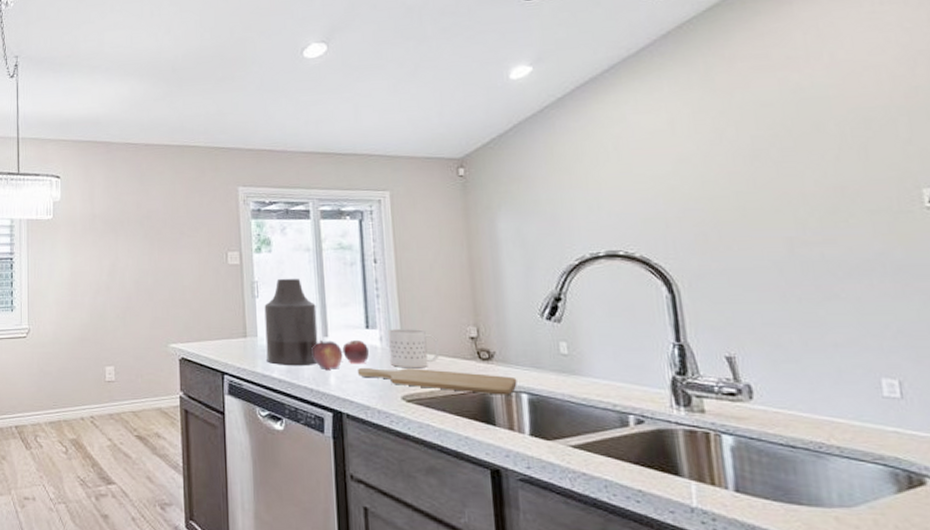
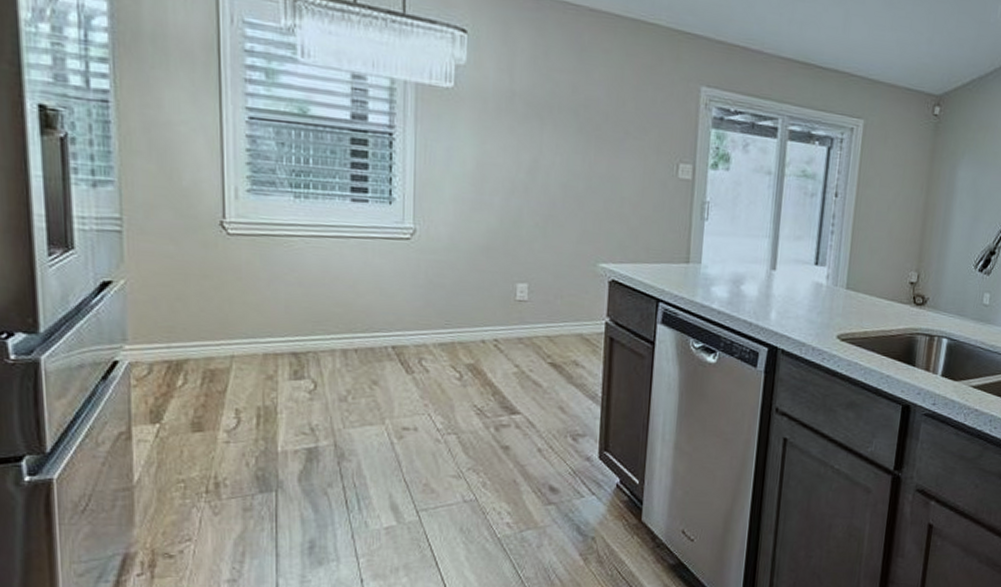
vase: present [264,278,318,366] -> none [708,201,769,299]
fruit: present [310,341,343,371] -> none [755,273,788,305]
fruit: present [342,339,370,364] -> none [788,275,815,301]
chopping board: present [358,367,517,395] -> none [799,303,942,339]
mug: present [387,329,439,369] -> none [832,268,881,309]

